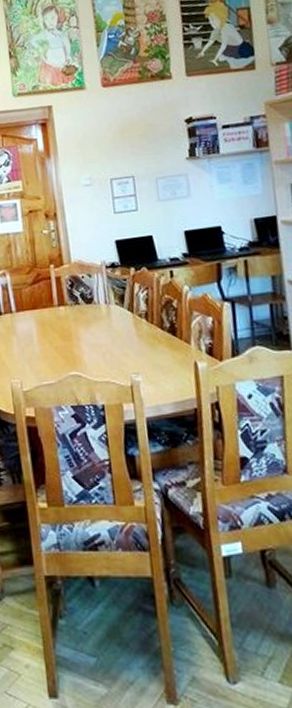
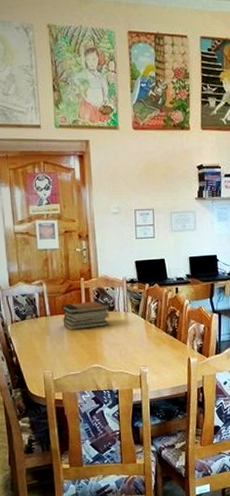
book stack: none [29,291,89,330] -> present [62,301,110,330]

